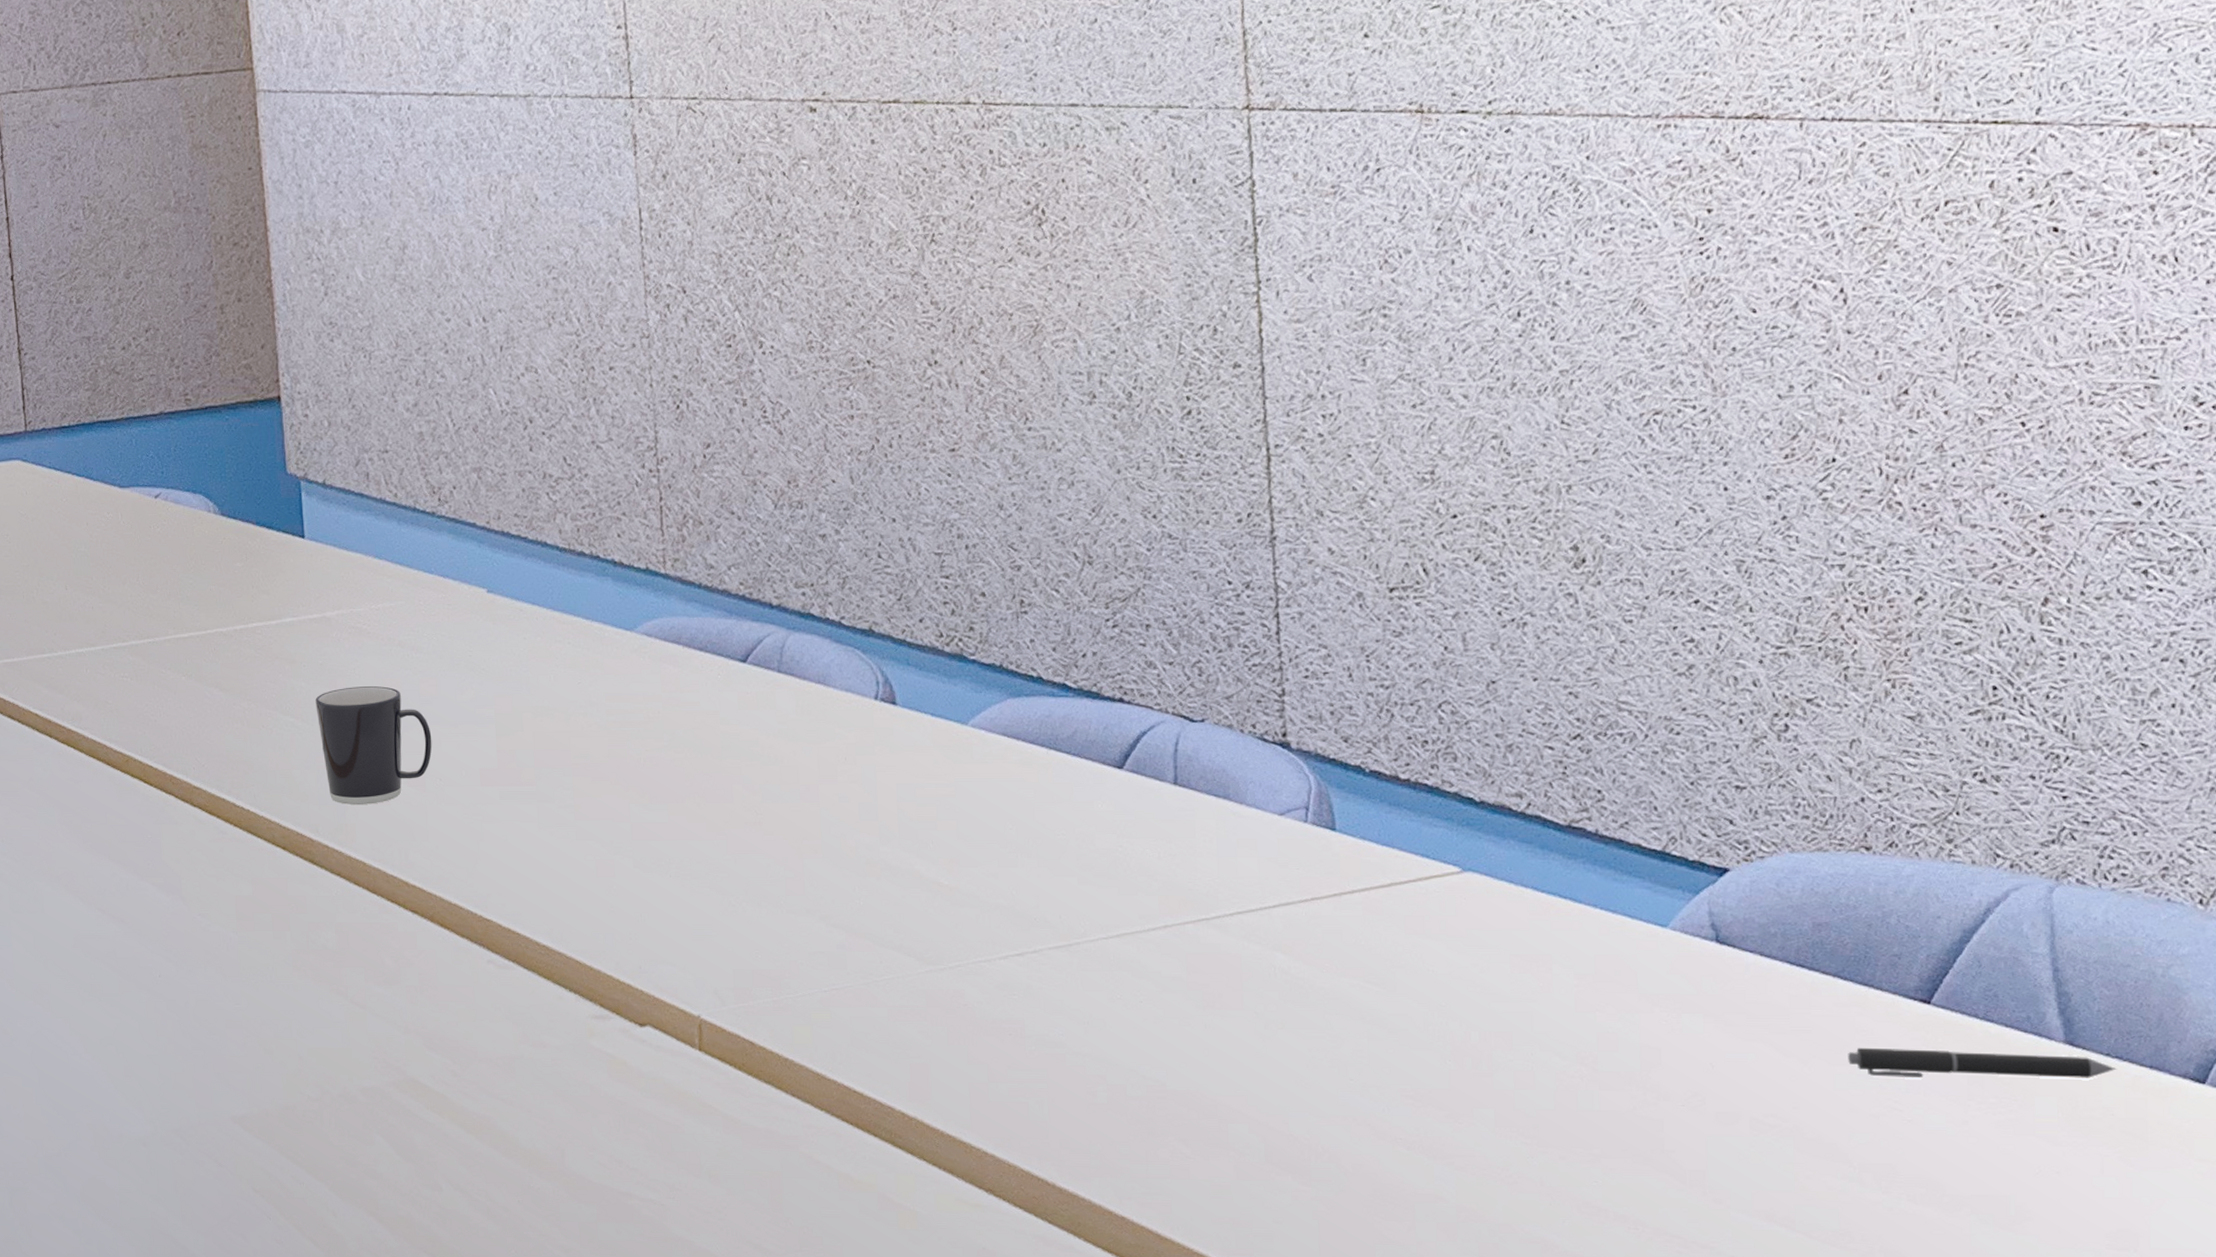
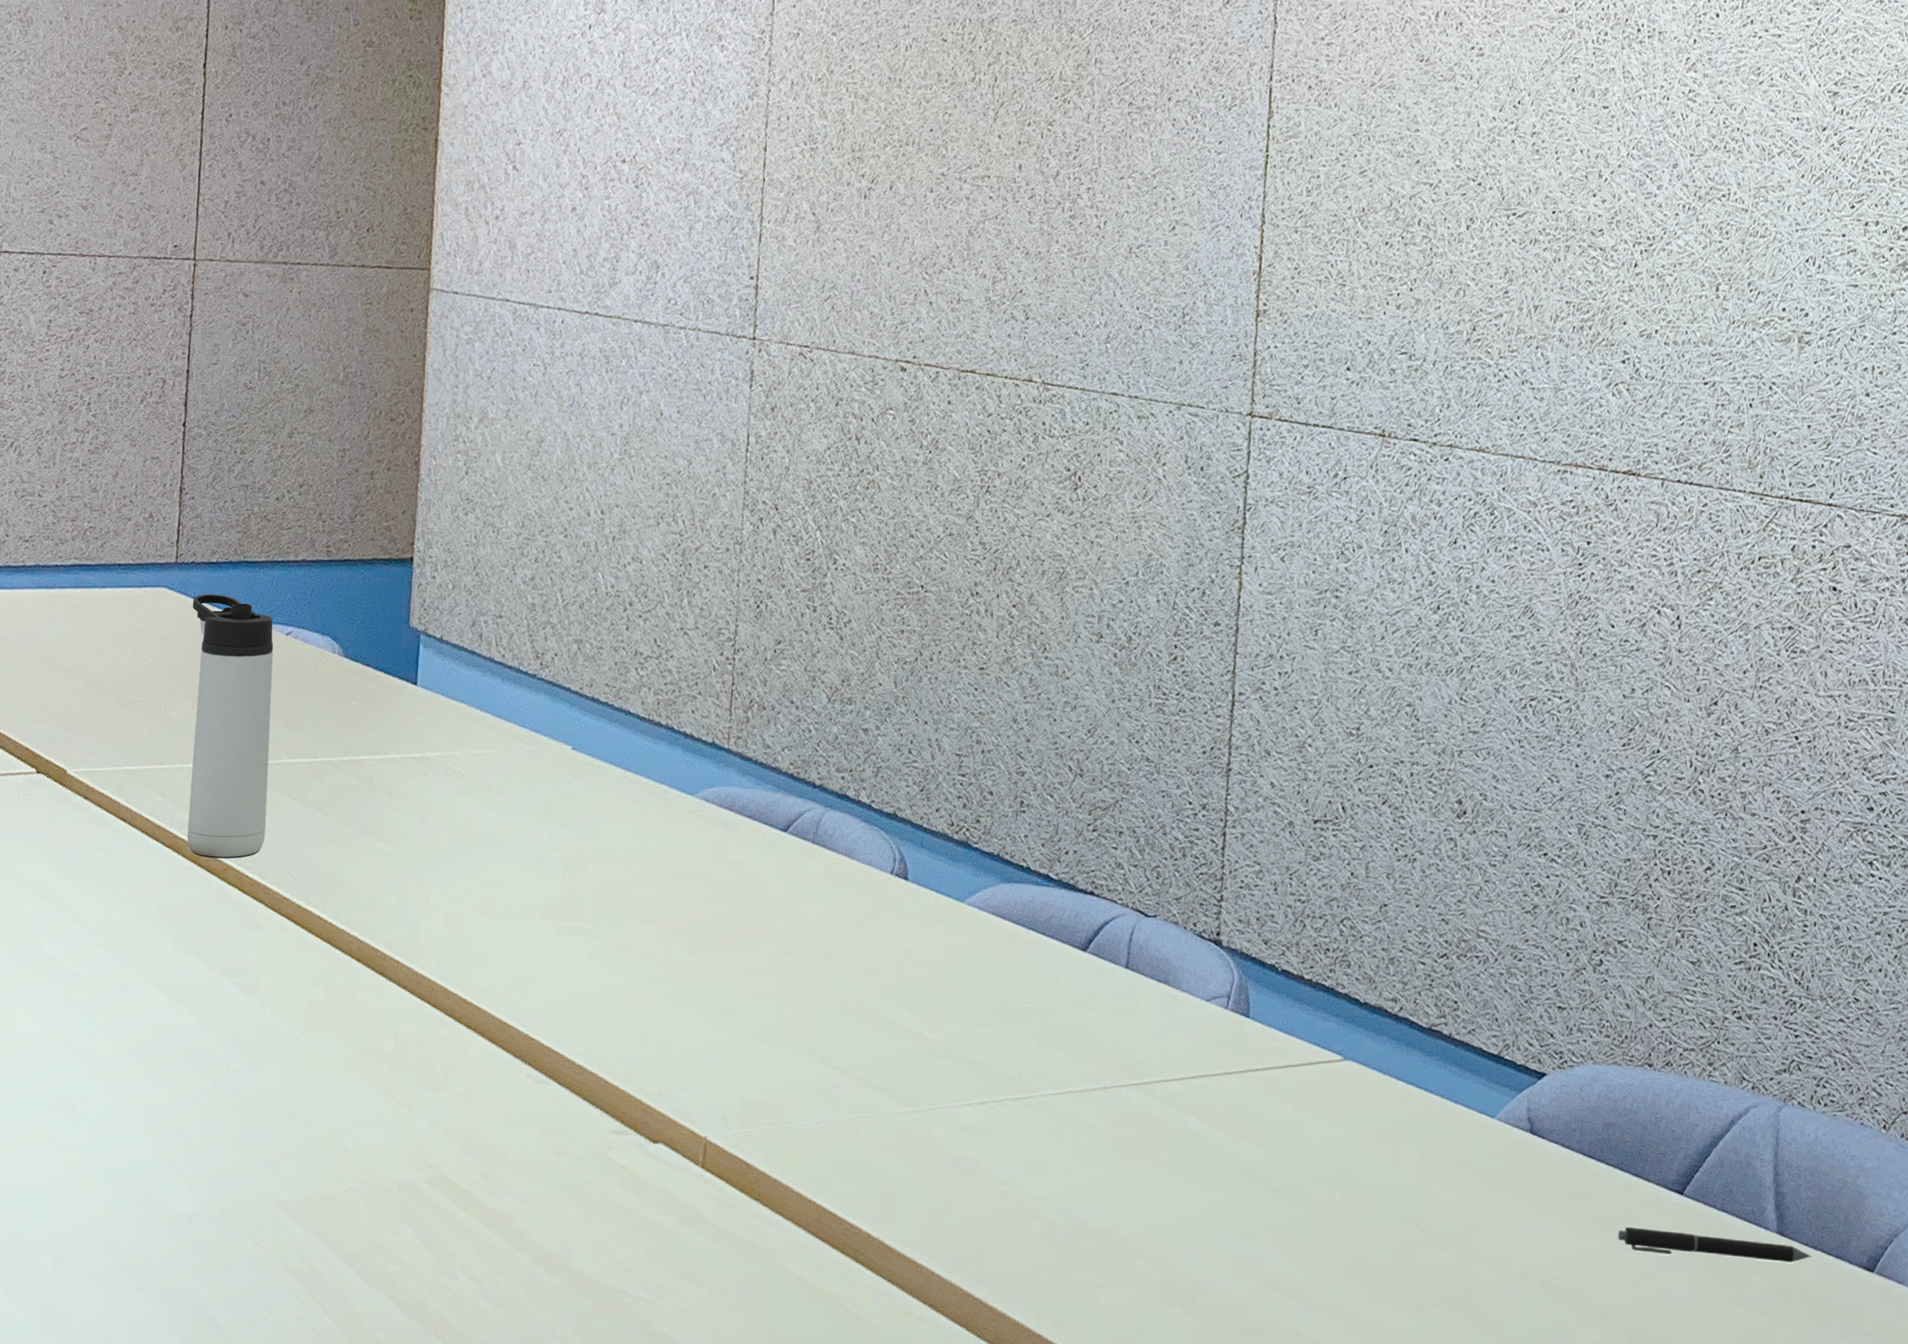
thermos bottle: none [49,461,164,750] -> present [187,593,274,859]
mug: present [315,686,432,804] -> none [405,821,506,927]

